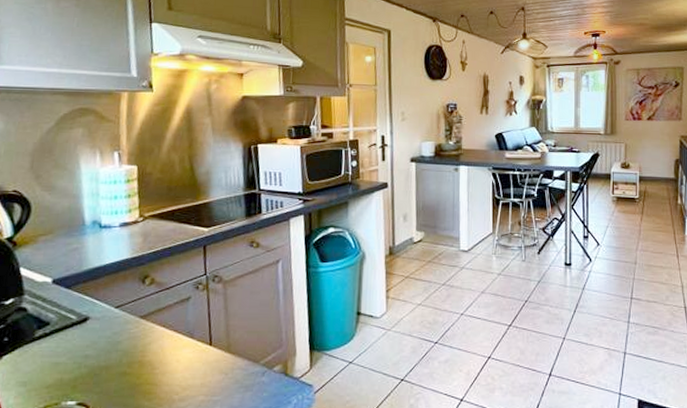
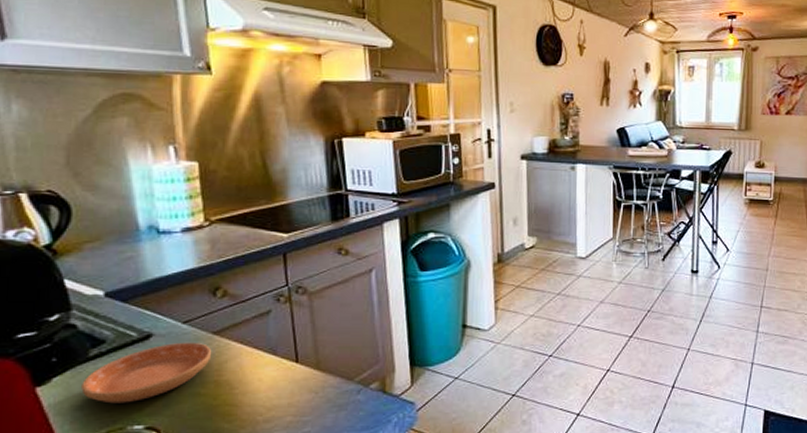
saucer: none [26,325,139,381] -> present [81,342,212,404]

